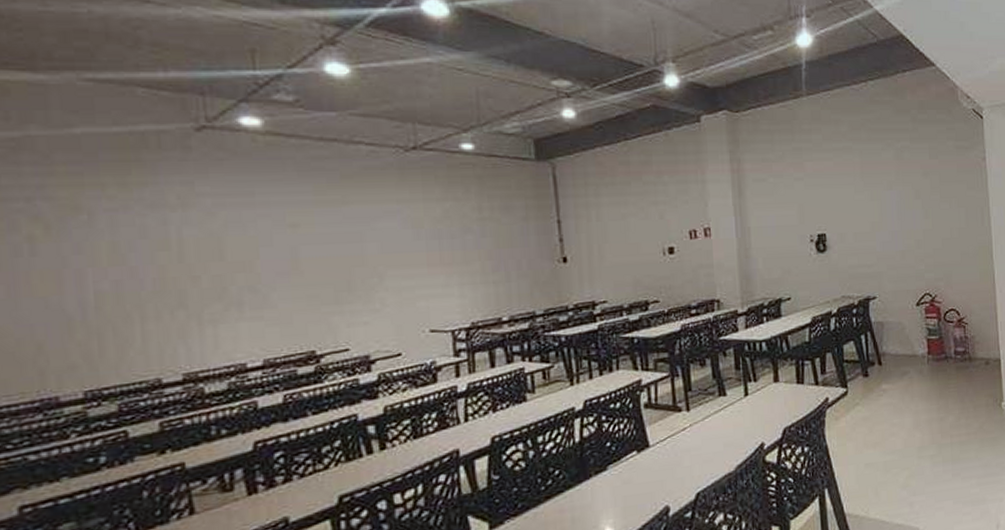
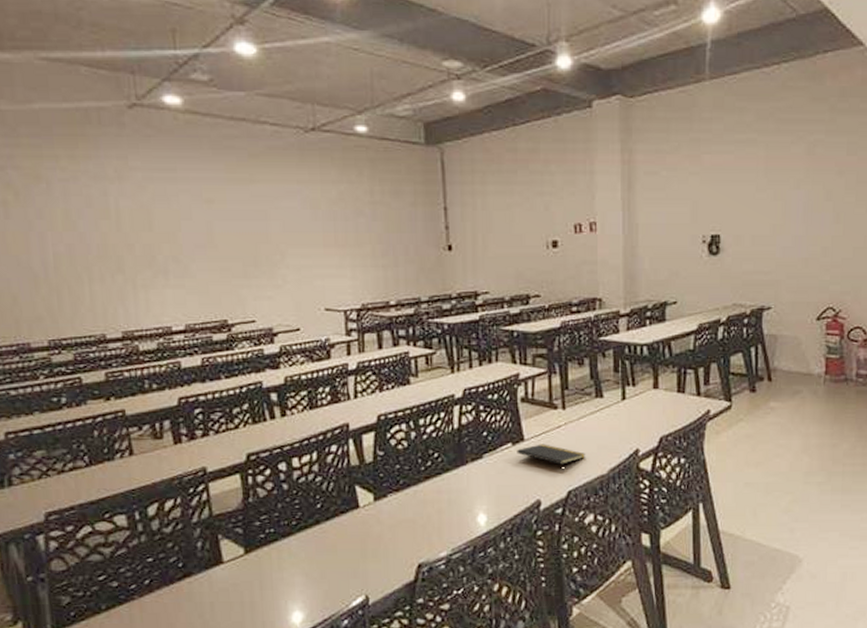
notepad: none [642,448,712,475] -> present [517,444,585,472]

